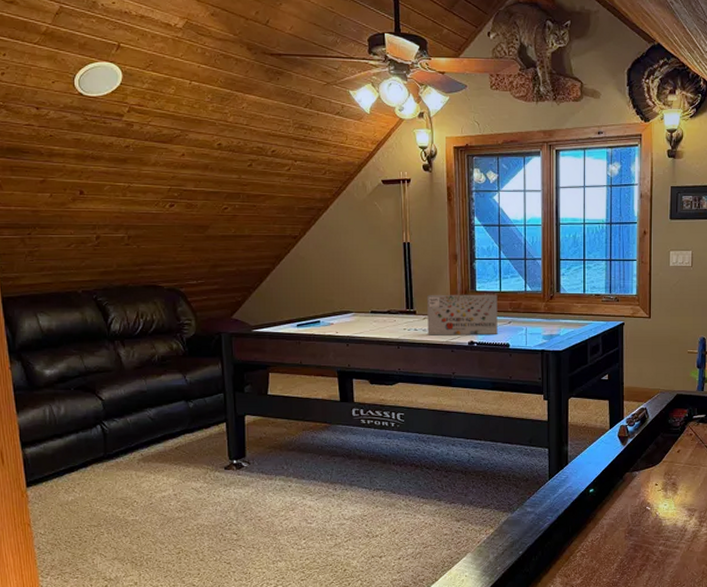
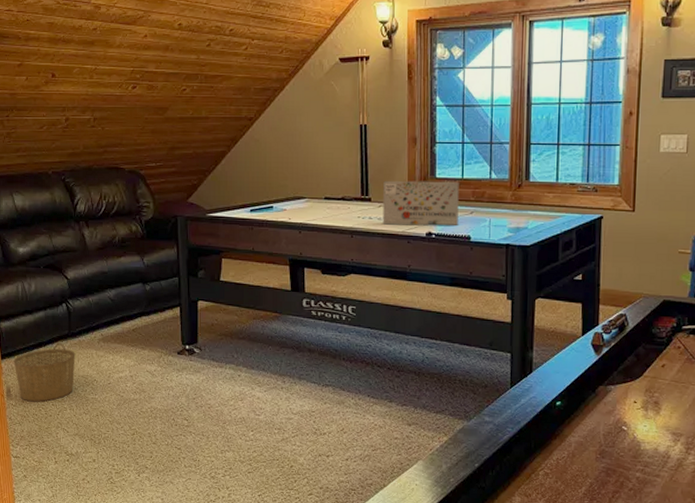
basket: none [41,466,113,529] -> present [13,343,76,402]

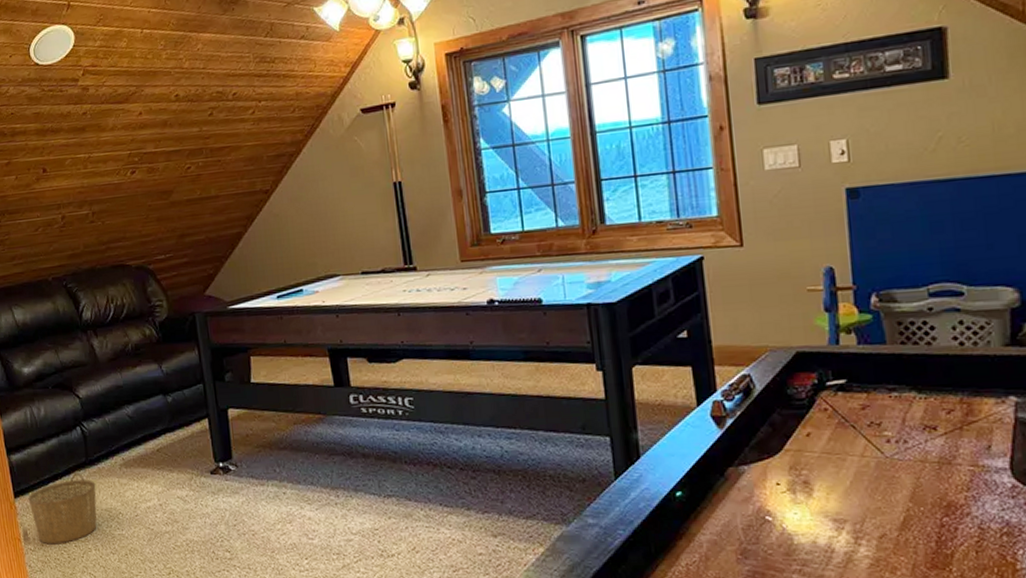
board game: present [383,180,459,226] -> none [429,235,525,296]

